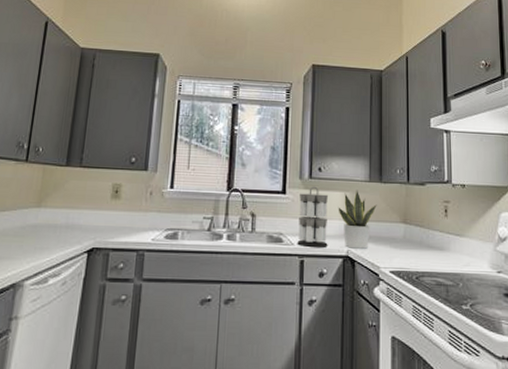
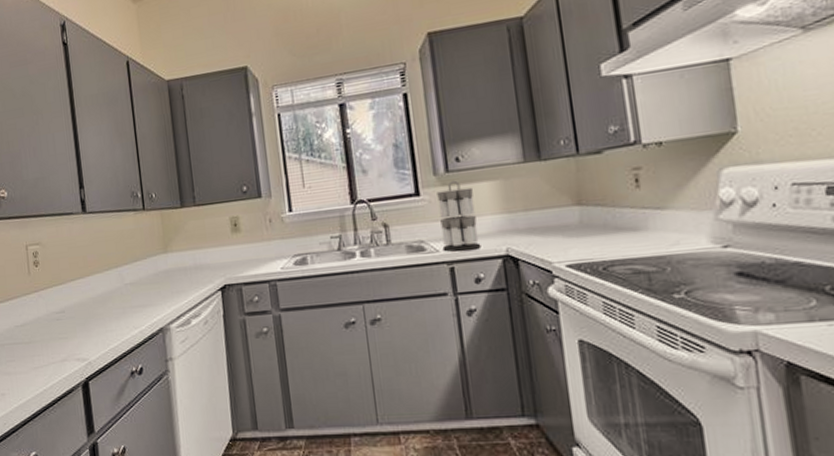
potted plant: present [338,189,377,250] -> none [487,175,538,246]

